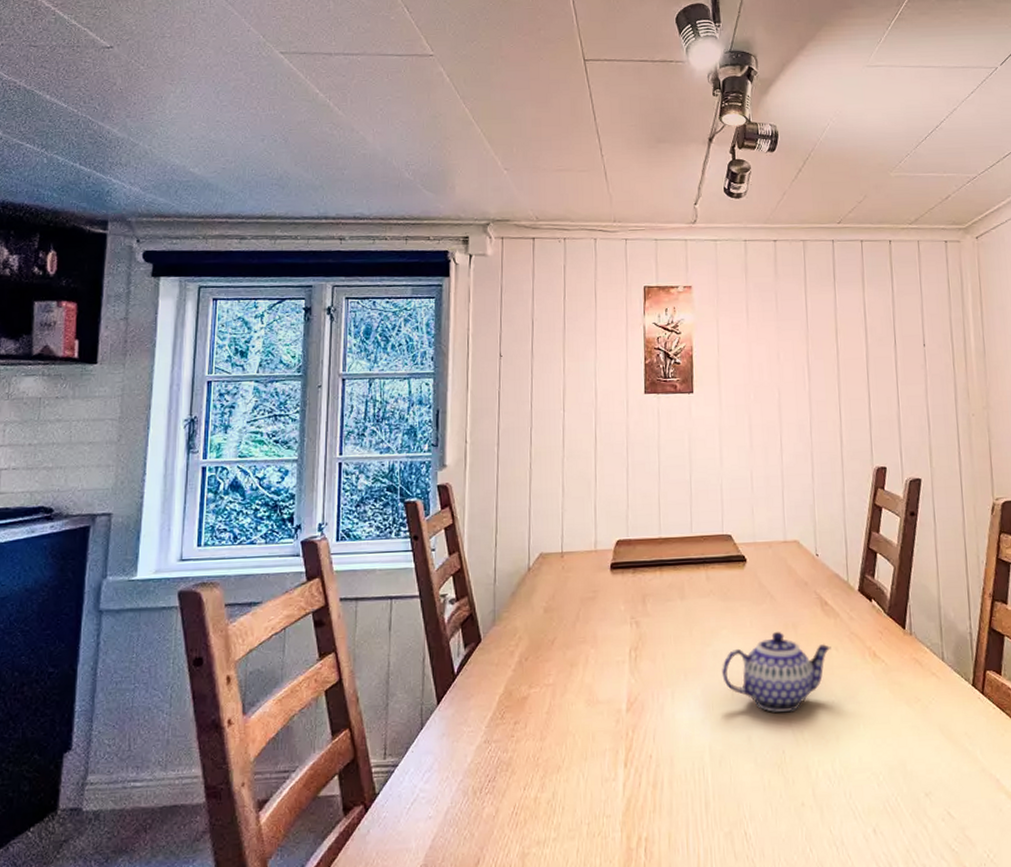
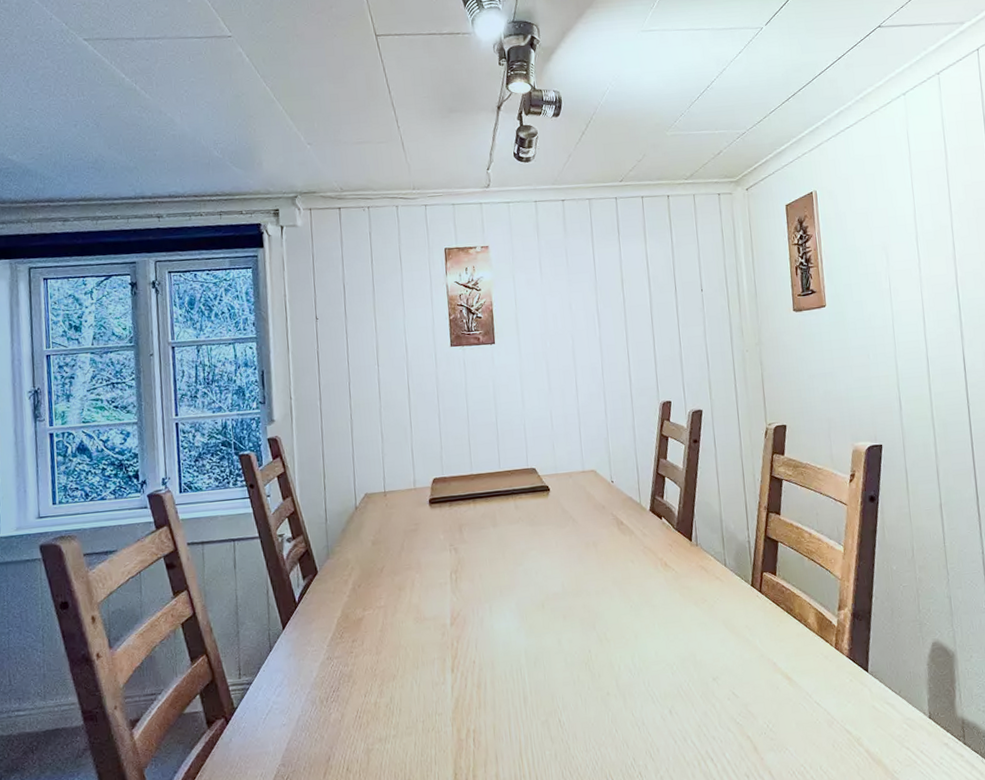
teapot: present [722,632,831,712] -> none [532,550,628,619]

